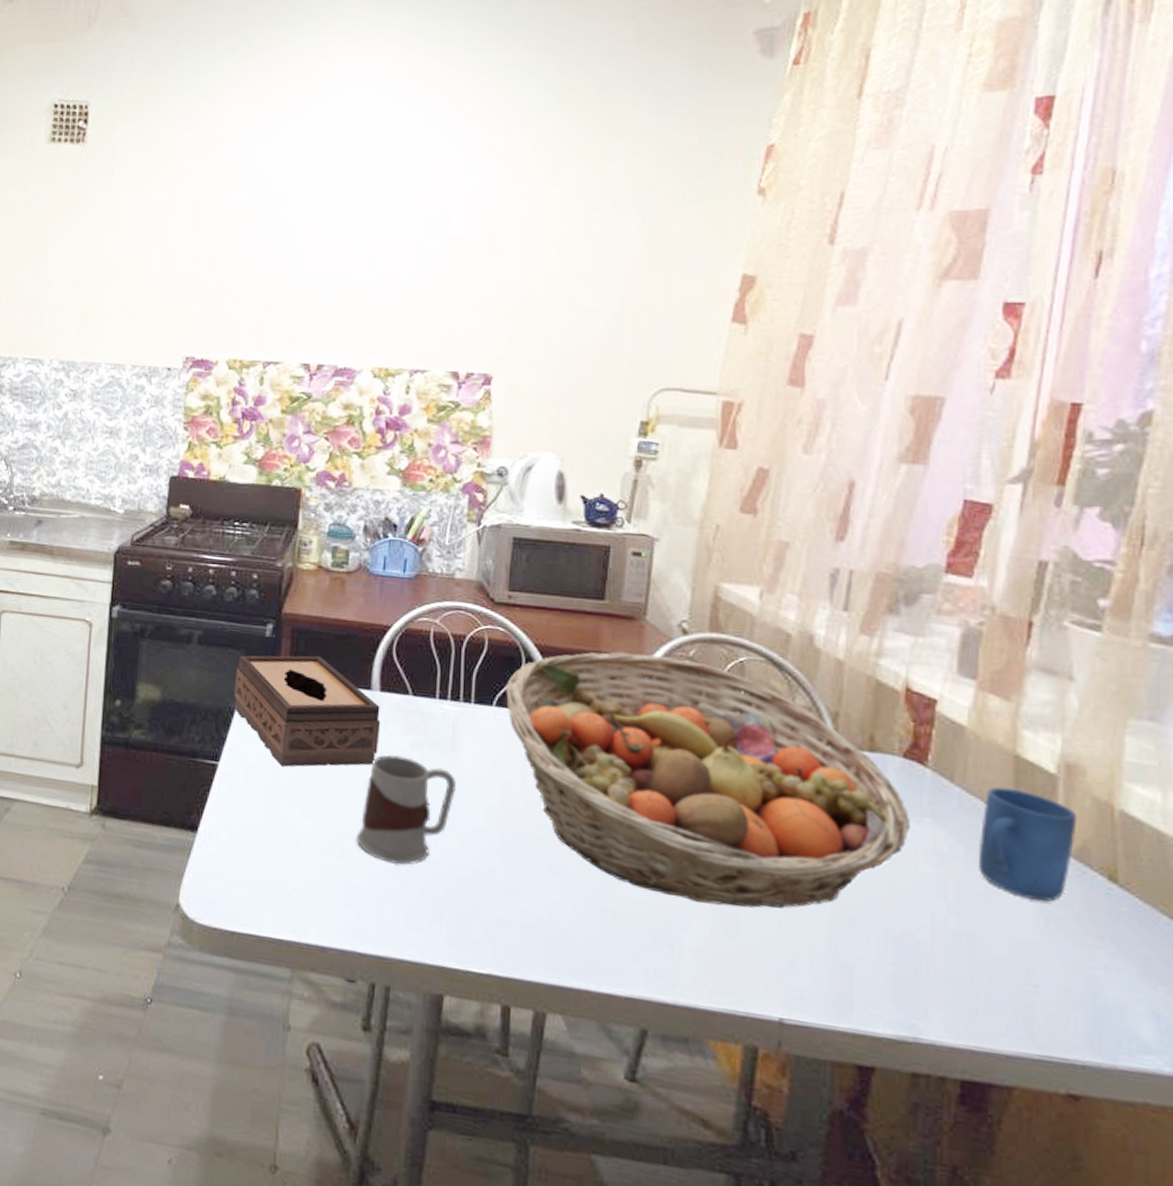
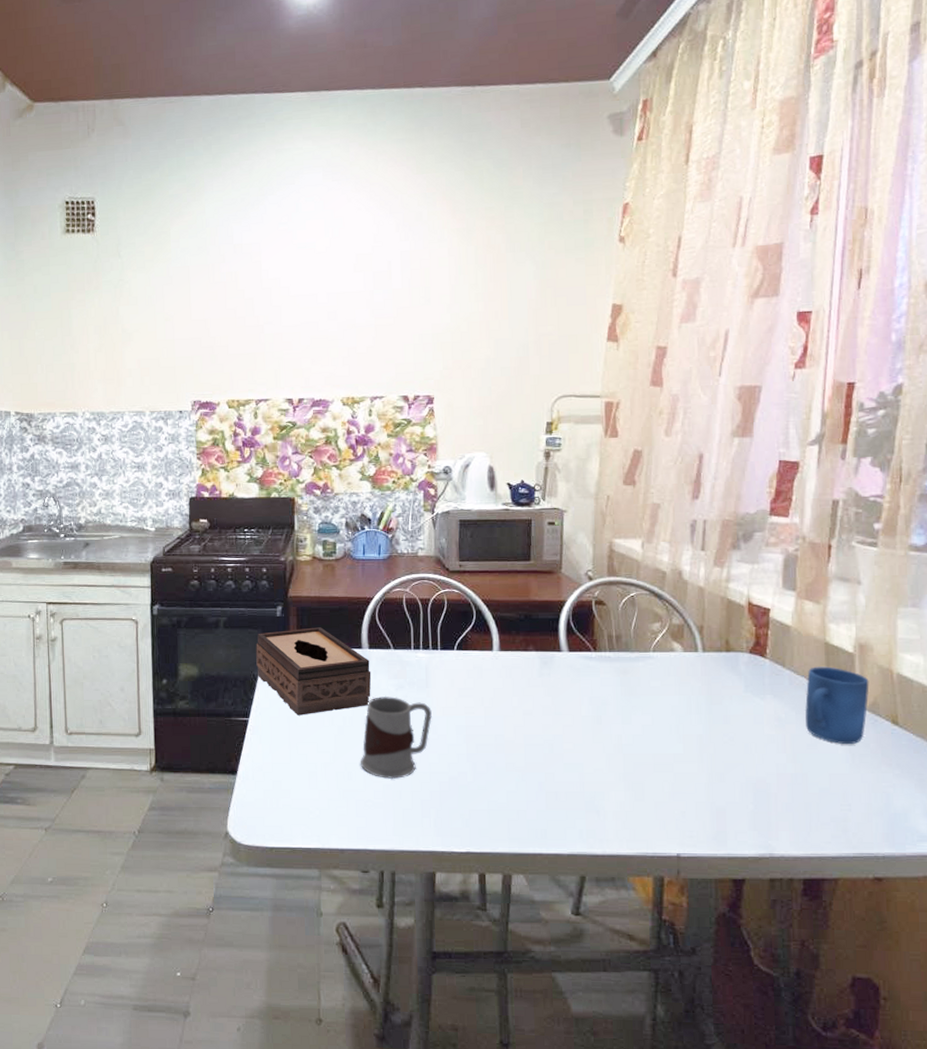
fruit basket: present [506,651,911,909] -> none [463,598,758,777]

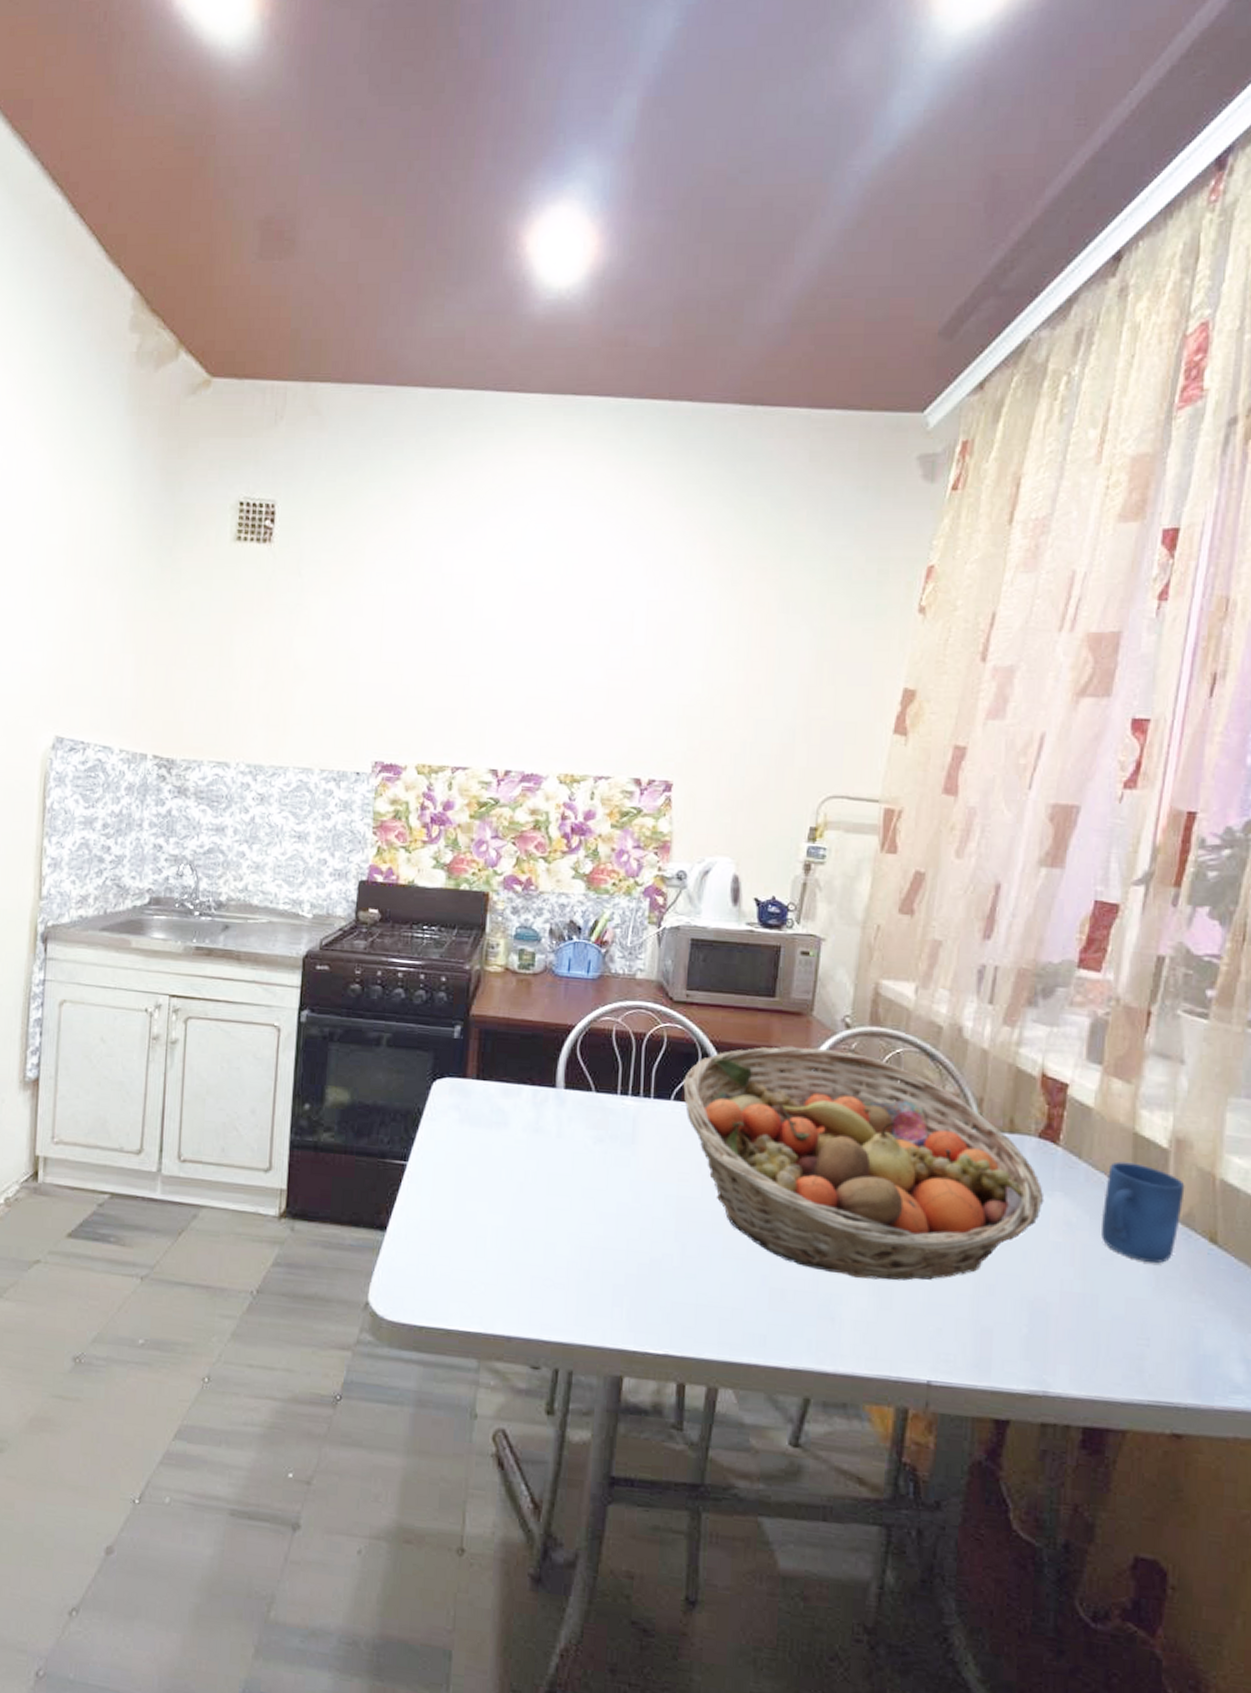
tissue box: present [256,627,372,715] -> none [423,1055,565,1165]
mug: present [360,695,432,780] -> none [541,1149,636,1255]
fruit basket: none [463,598,758,777] -> present [683,1046,1044,1281]

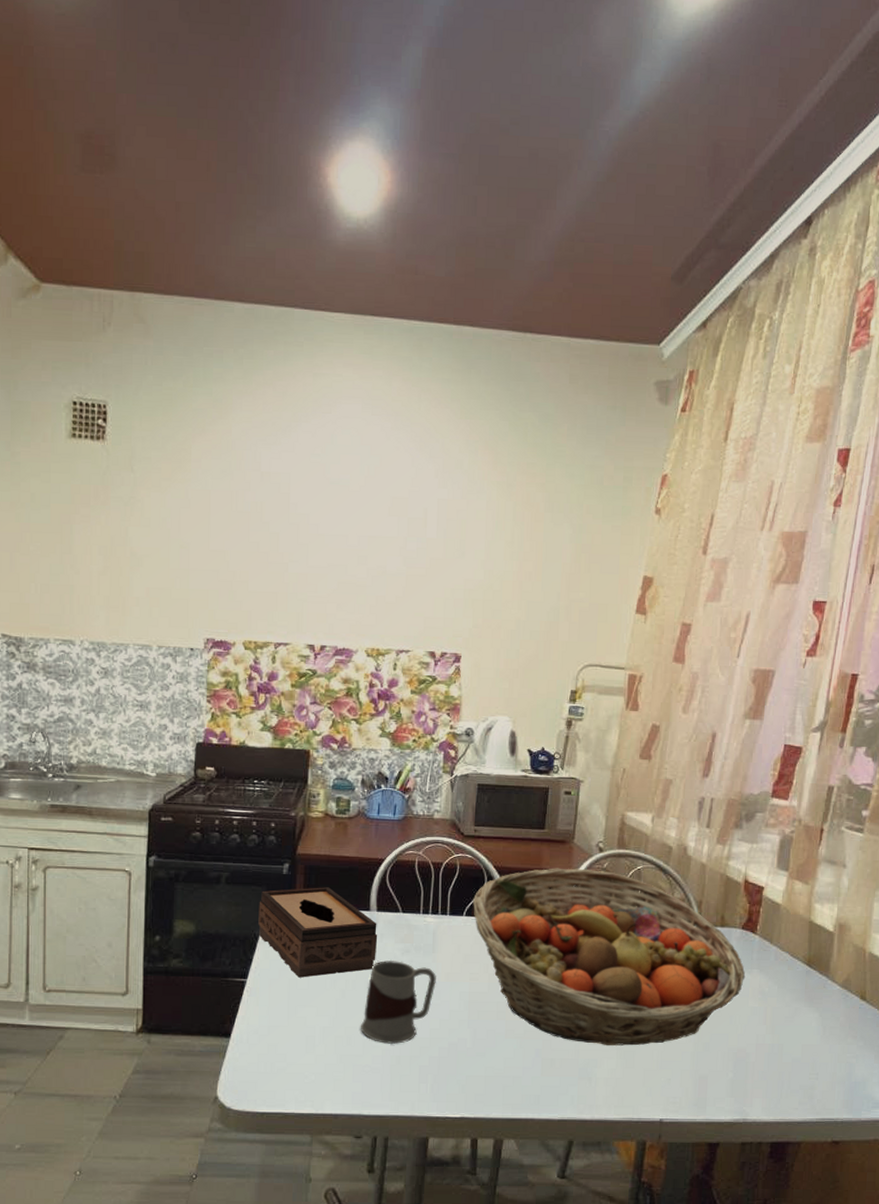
tissue box: none [423,1055,565,1165] -> present [258,887,378,978]
mug: none [541,1149,636,1255] -> present [360,959,436,1045]
mug: present [1101,1161,1185,1264] -> none [786,944,845,1018]

